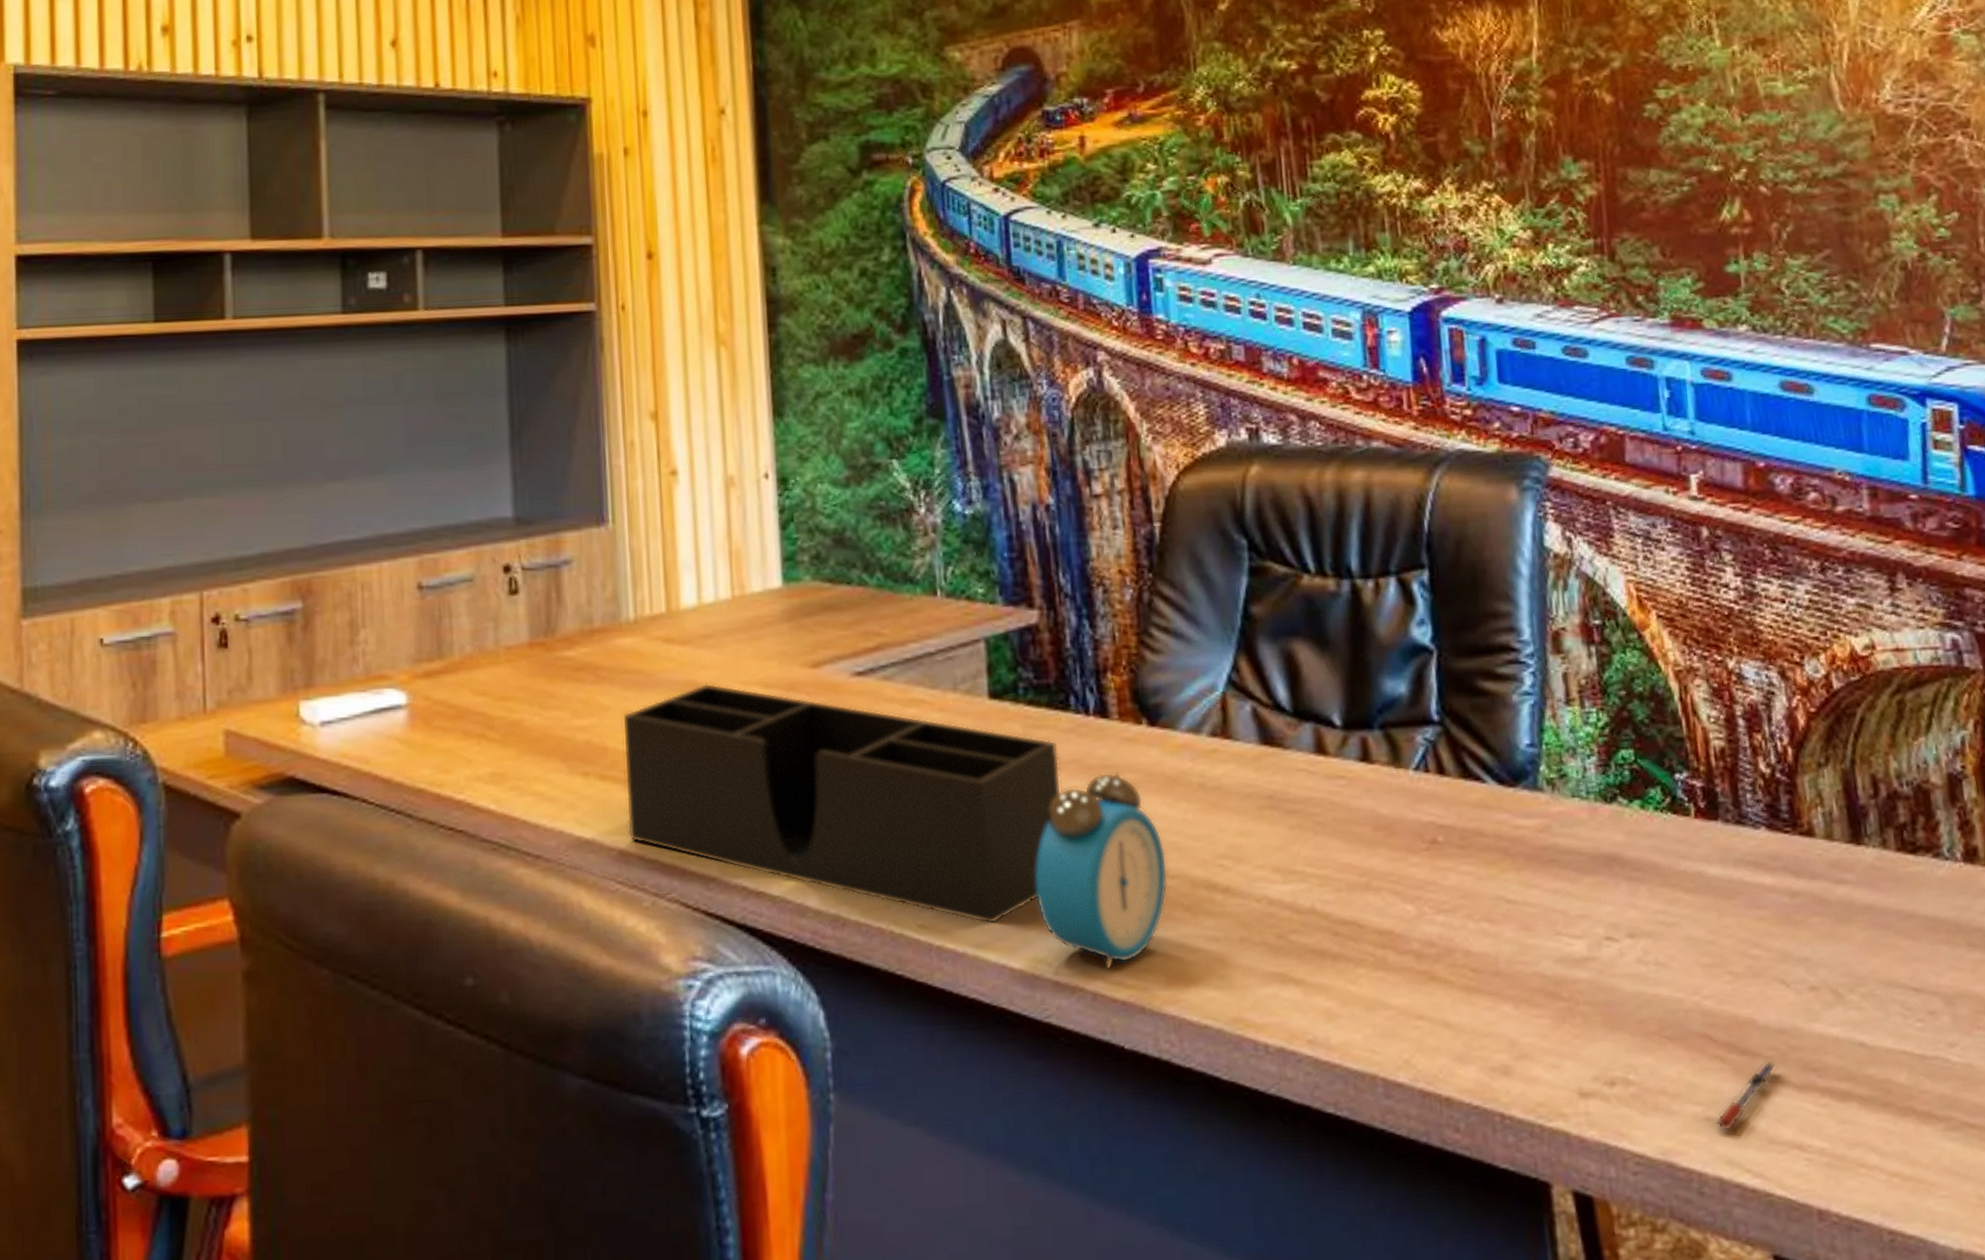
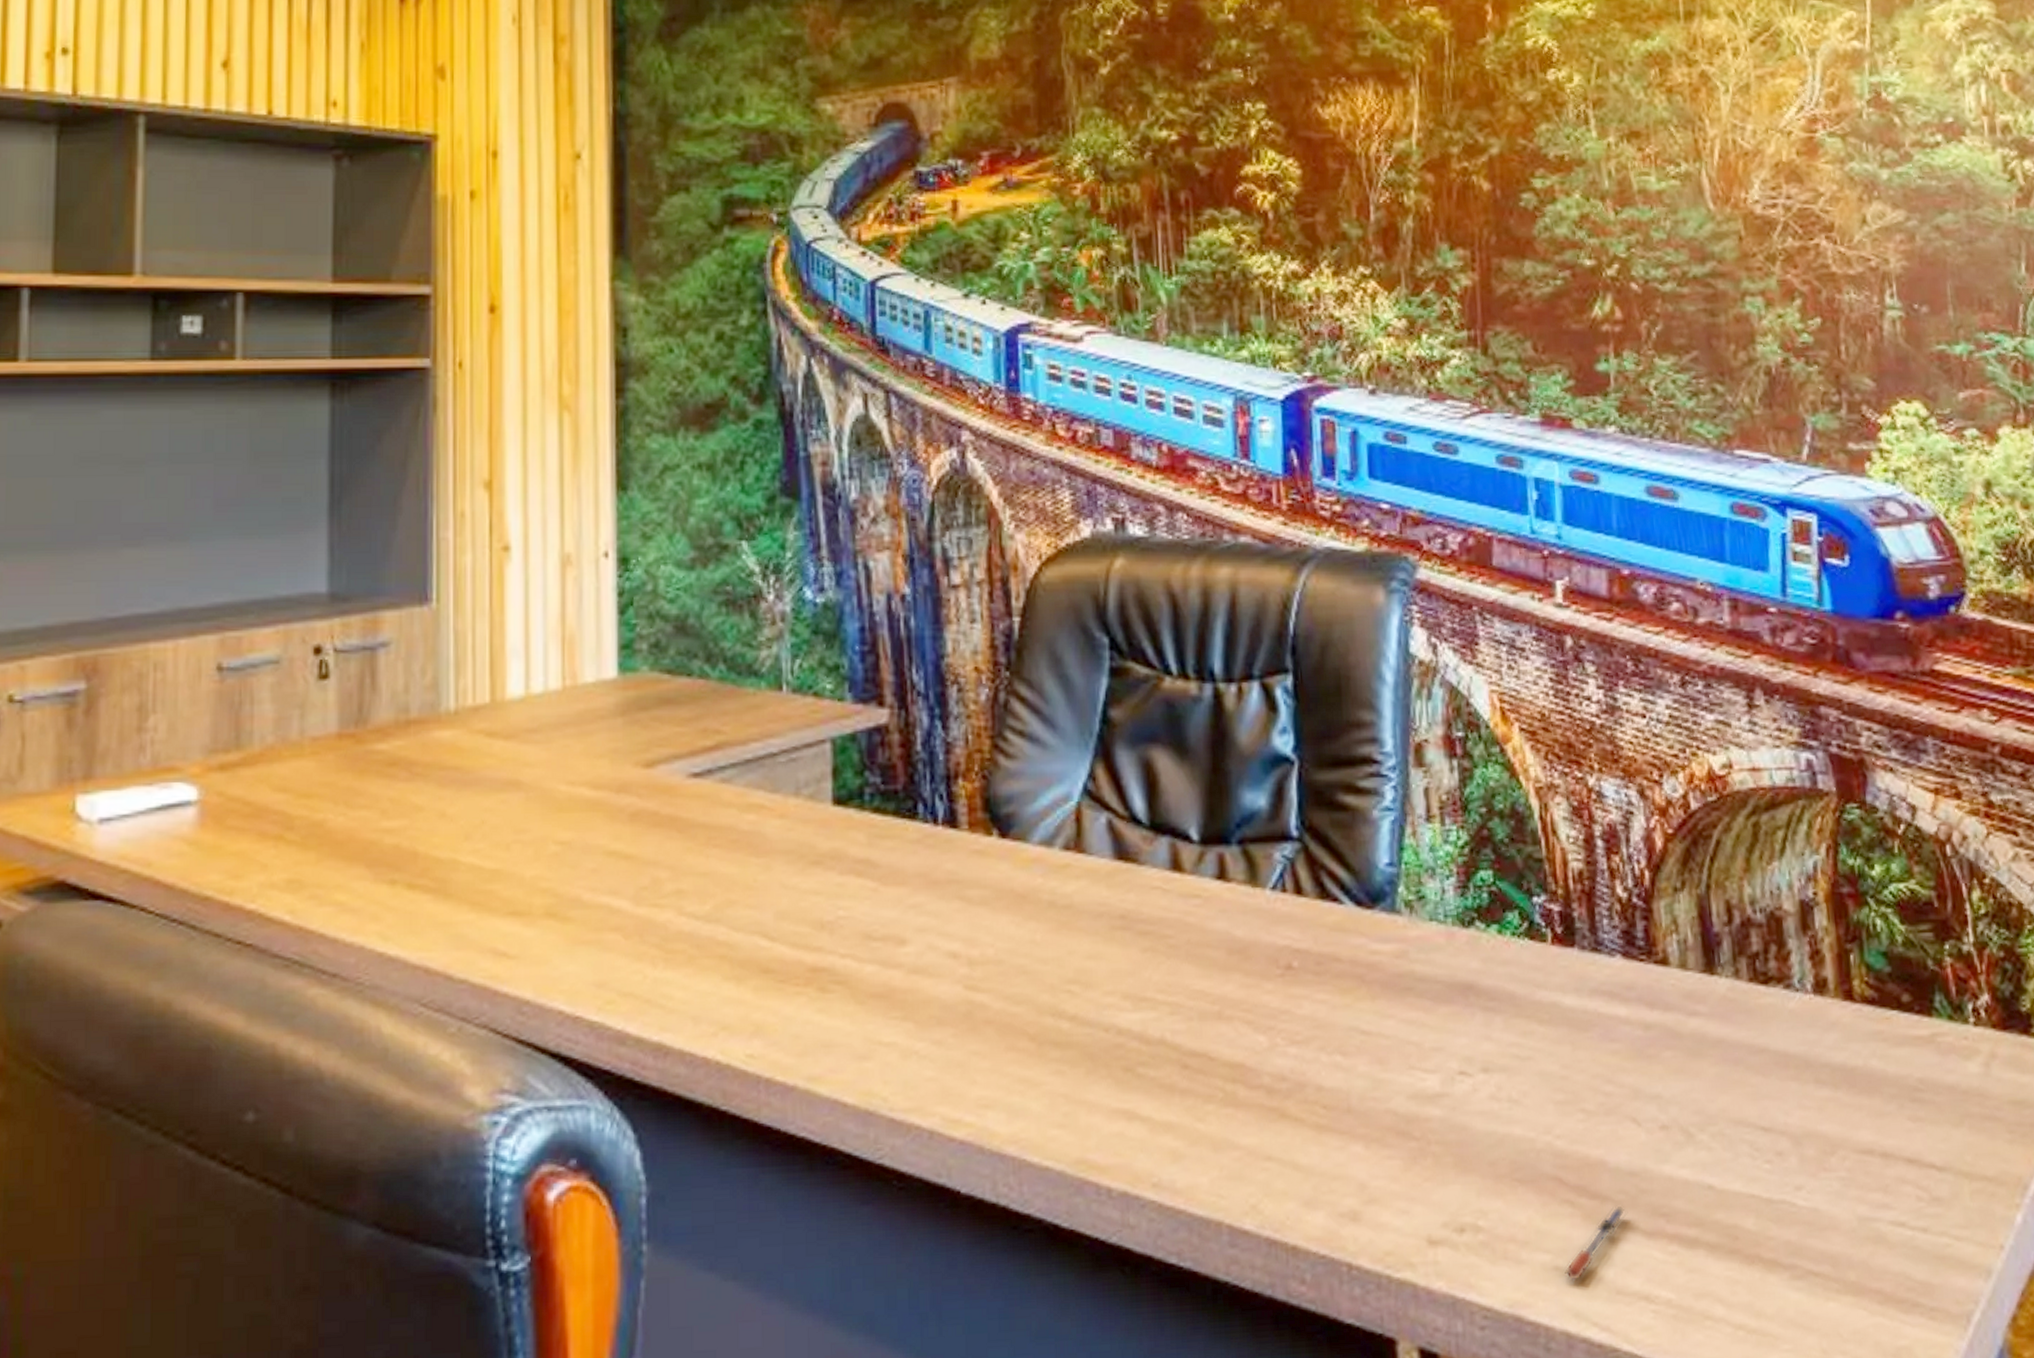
desk organizer: present [622,683,1060,925] -> none [435,782,904,1055]
alarm clock: present [1035,771,1168,970] -> none [873,887,1014,1105]

